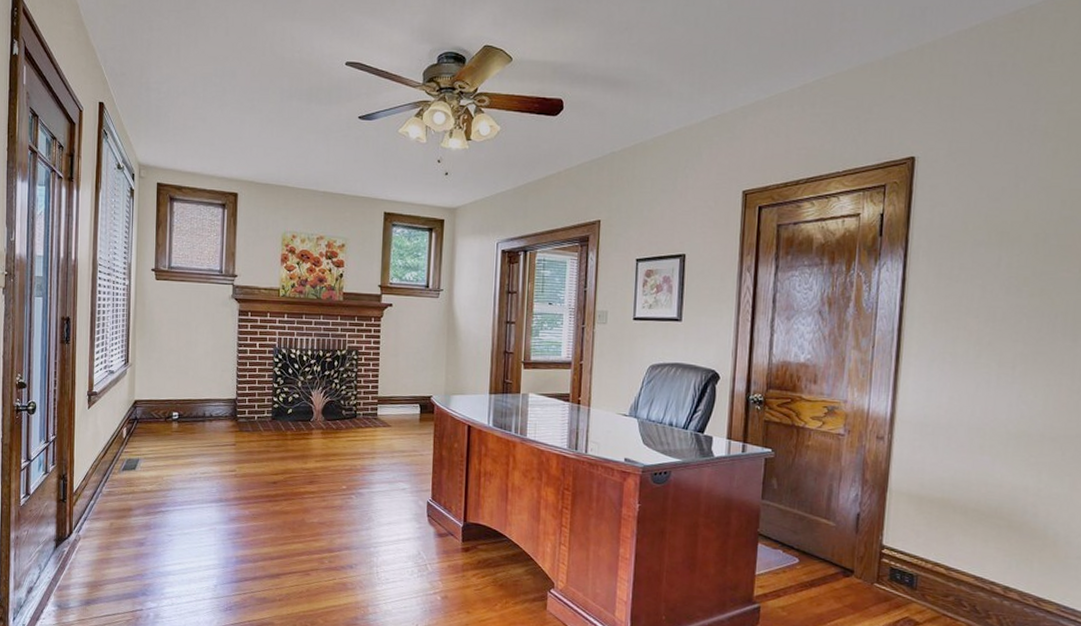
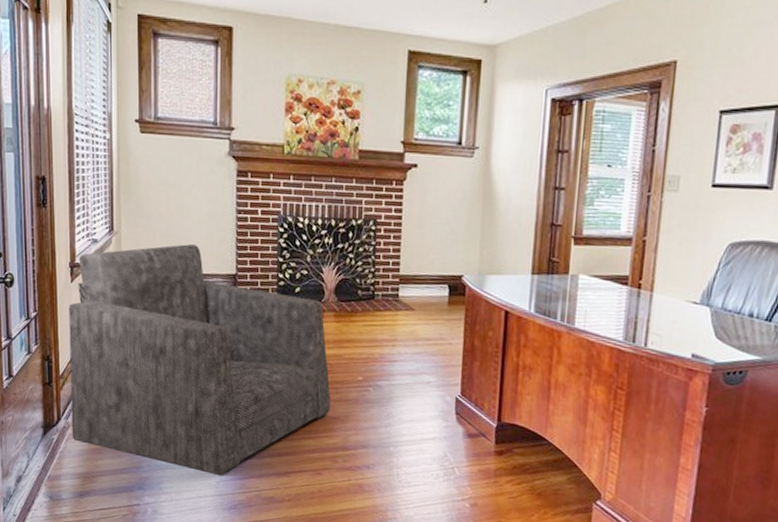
armchair: none [82,374,318,580] -> present [69,244,331,476]

